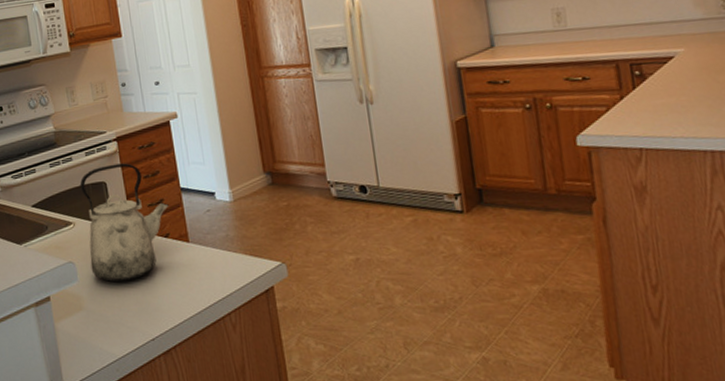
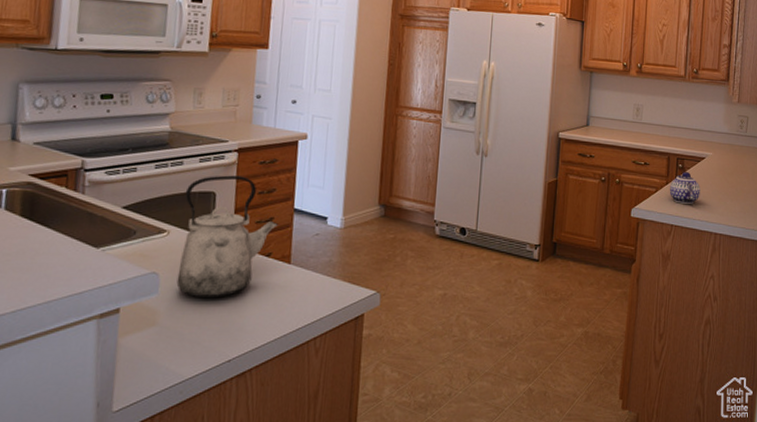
teapot: none [626,78,677,121] -> present [669,171,700,204]

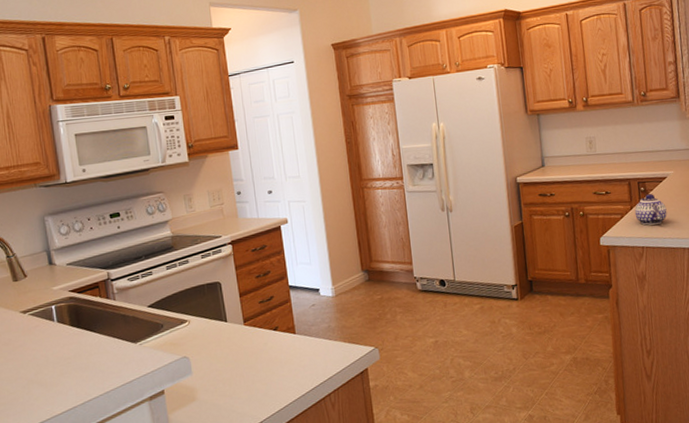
kettle: present [176,175,278,299] -> none [195,264,278,373]

